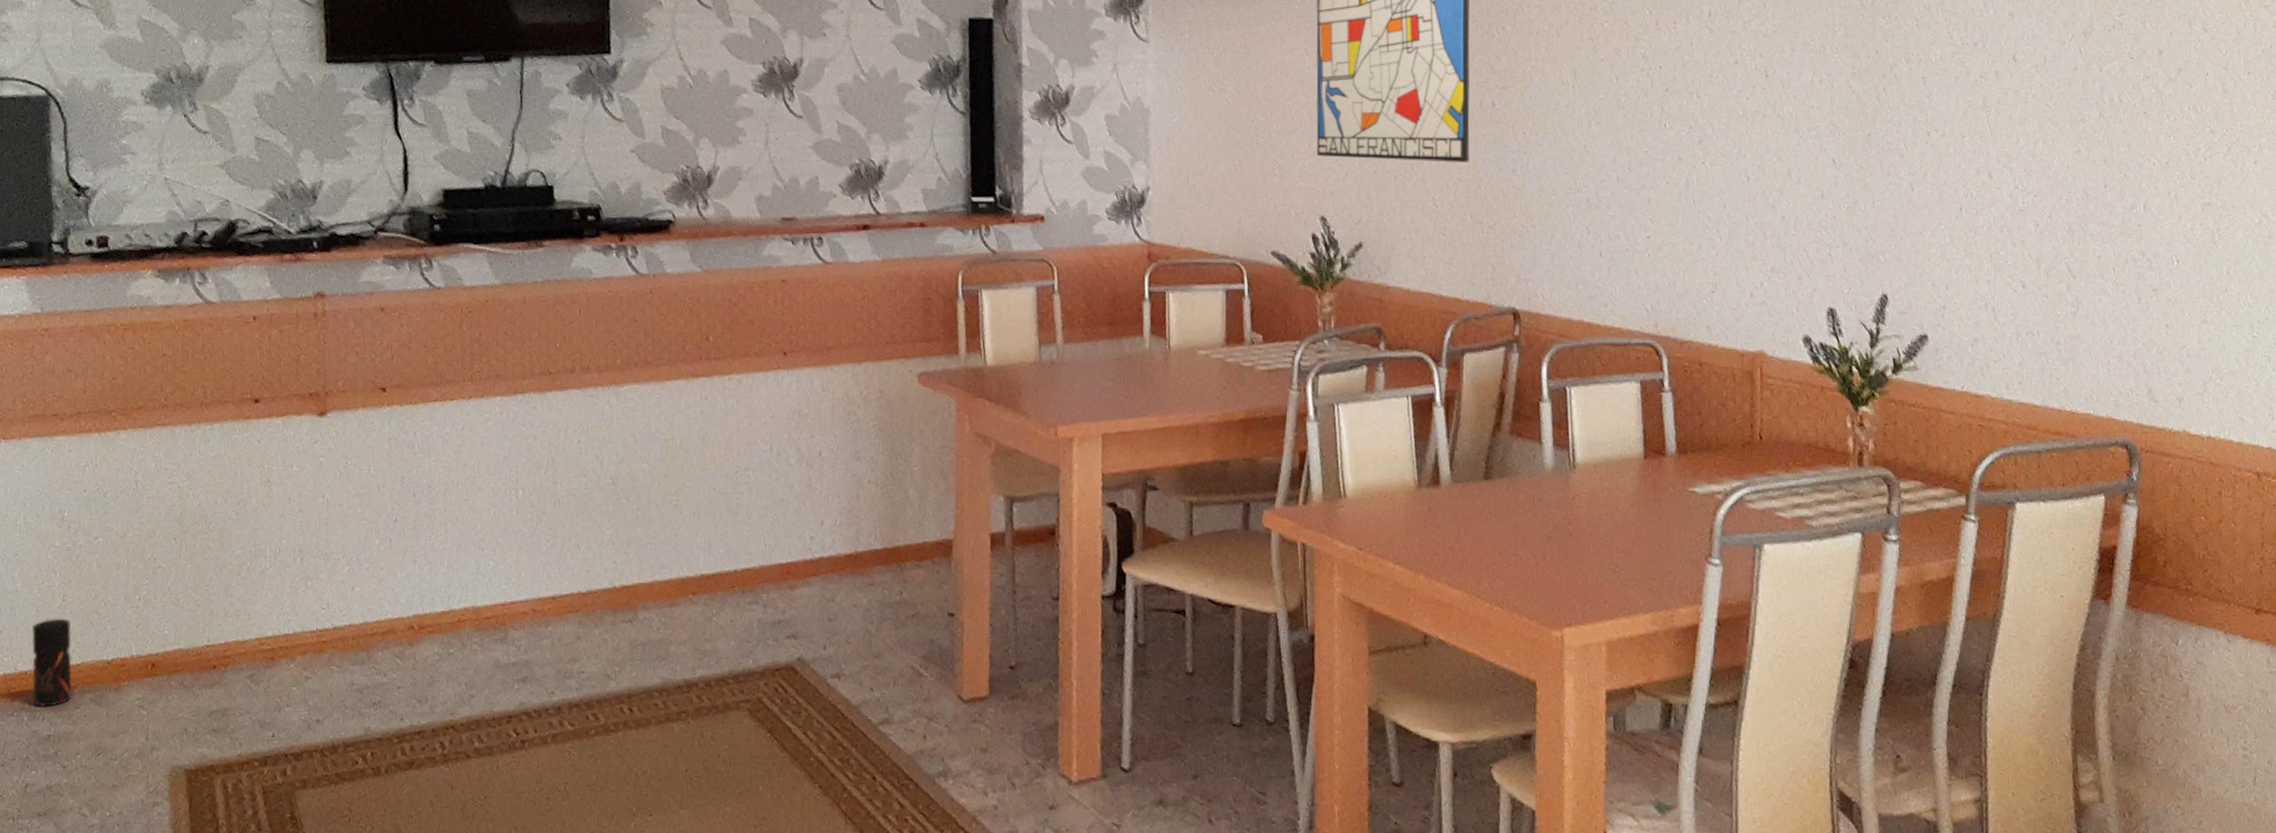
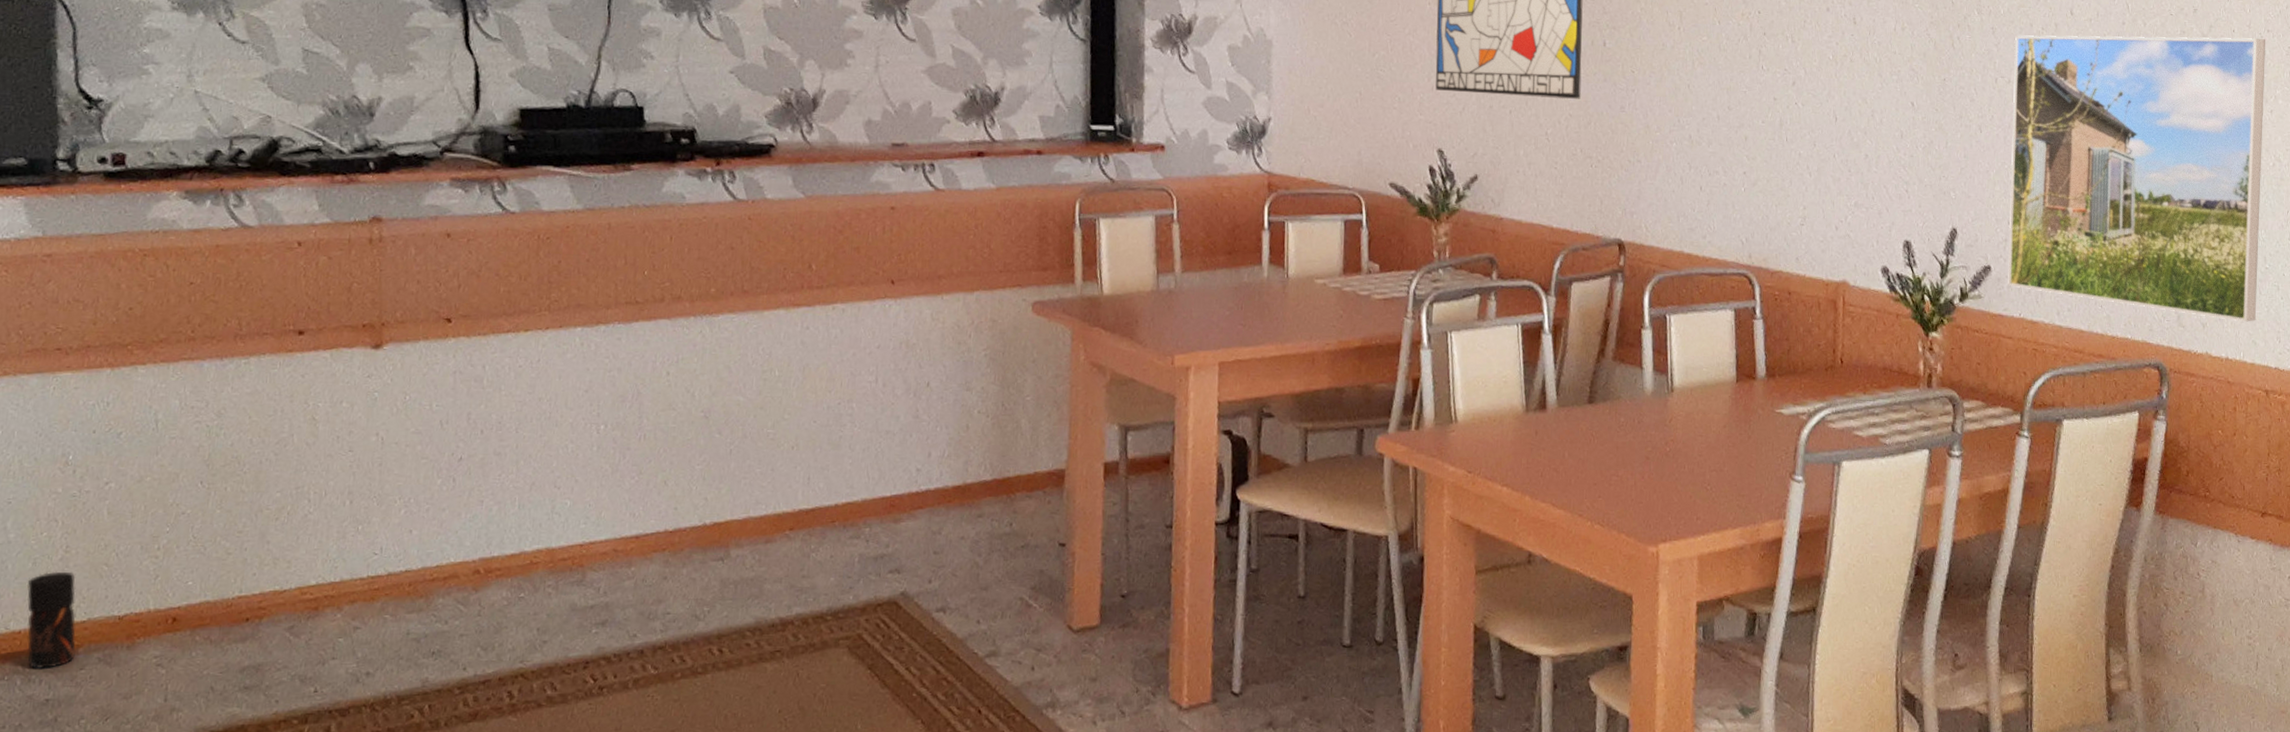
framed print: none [1947,81,2247,397] -> present [2008,35,2265,322]

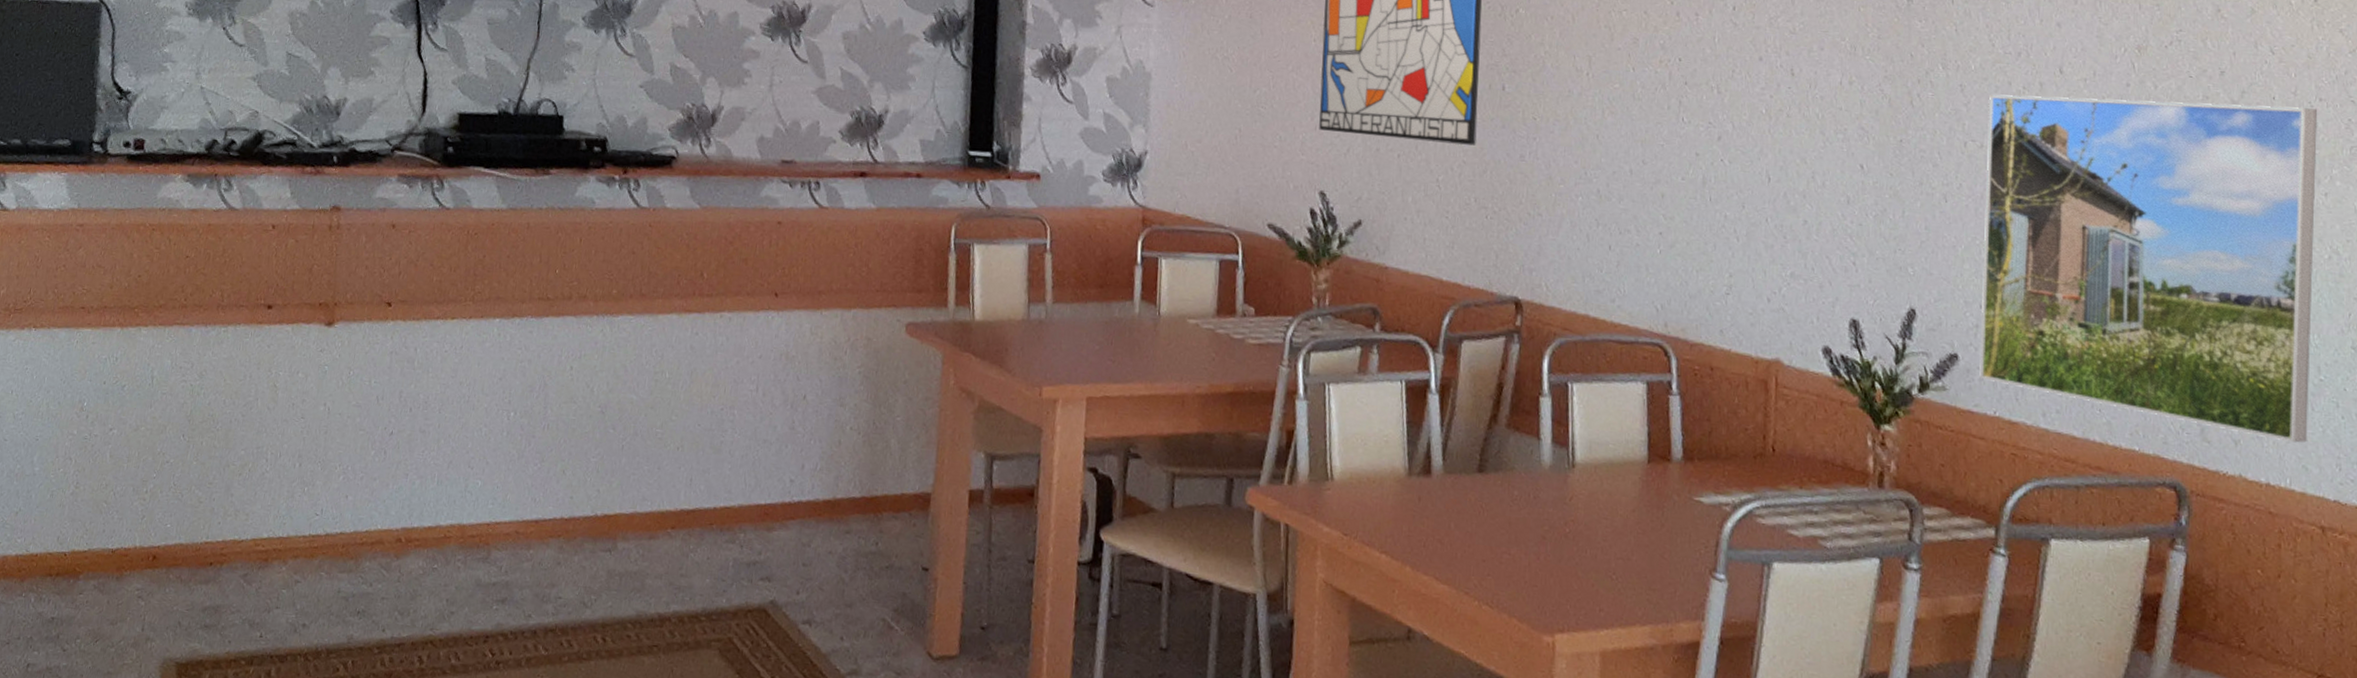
pepper grinder: present [26,571,76,670] -> none [40,504,81,591]

